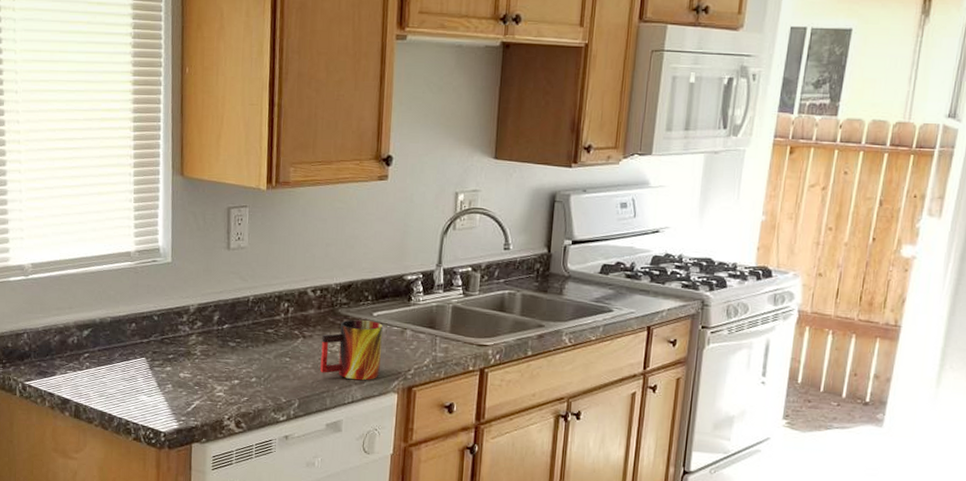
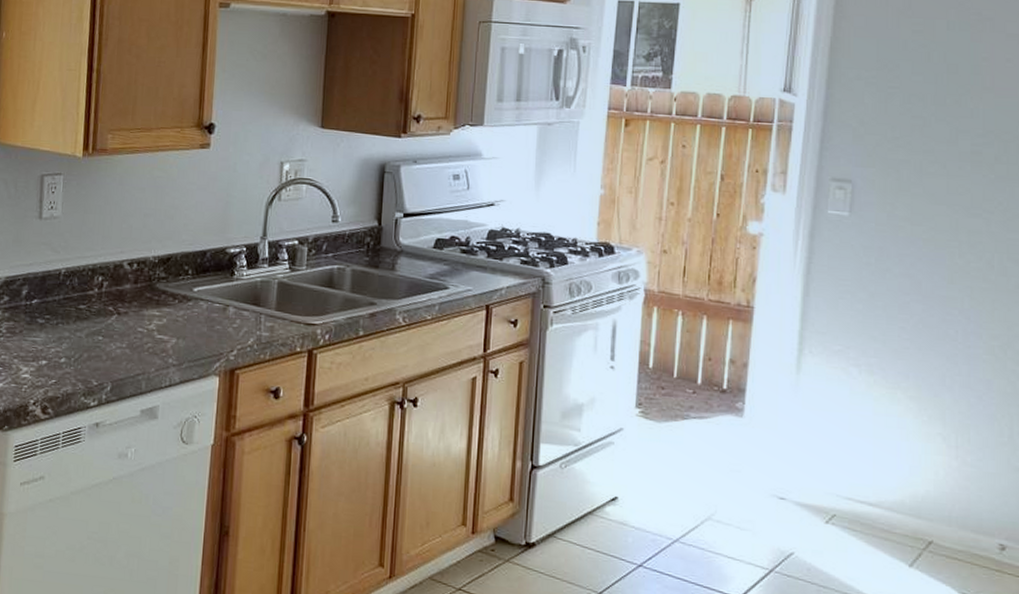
mug: present [320,319,383,381] -> none [135,295,204,362]

